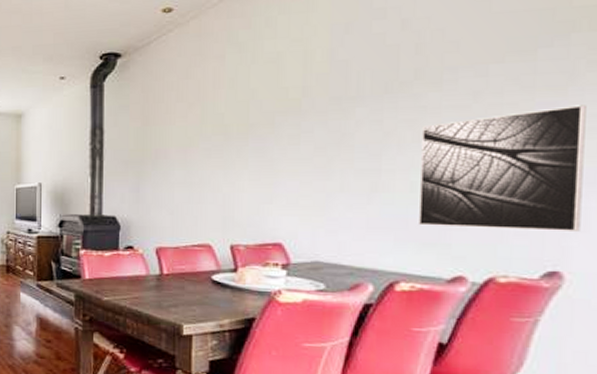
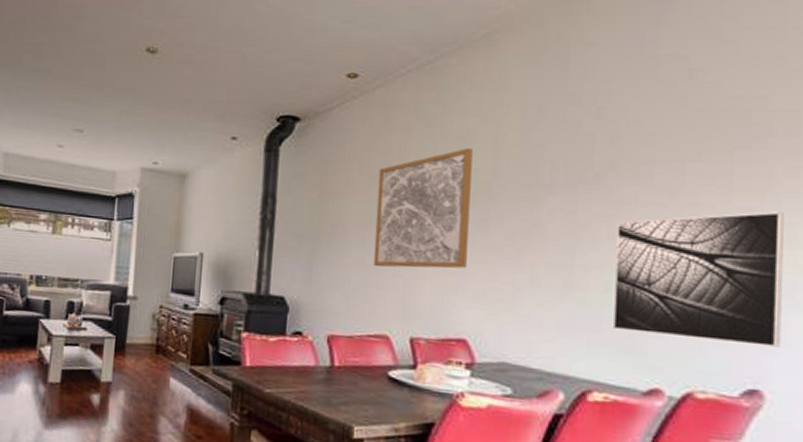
wall art: none [194,69,283,184] -> present [373,148,473,269]

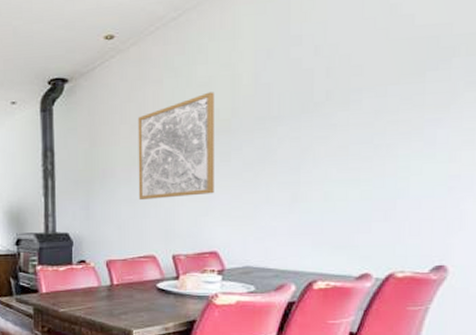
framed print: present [612,212,784,347] -> none [331,120,465,231]

